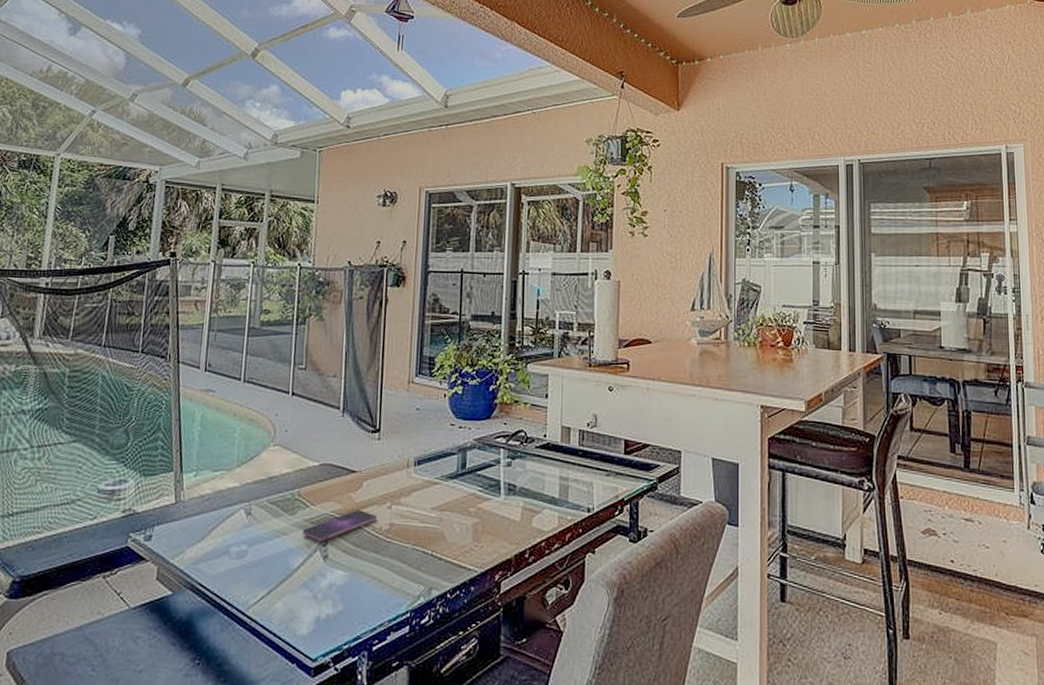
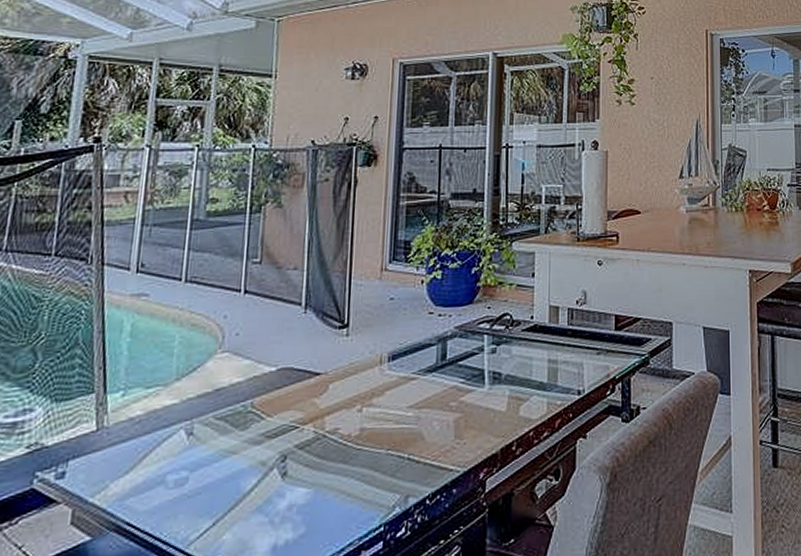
smartphone: present [302,510,377,541] -> none [255,416,345,457]

